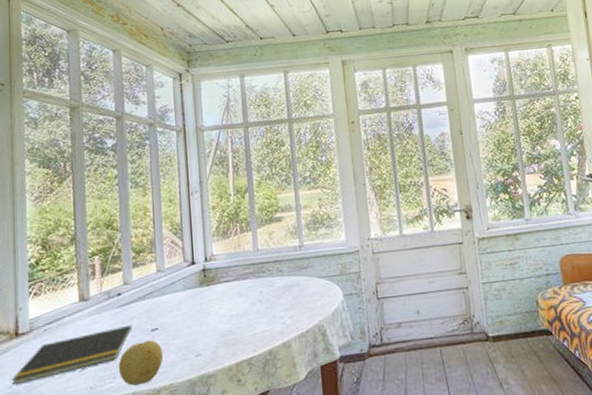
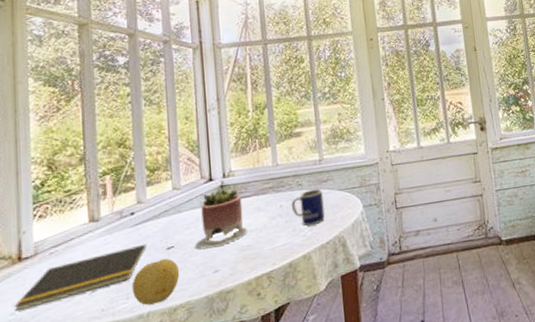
succulent planter: none [178,273,228,333] -> present [195,190,247,250]
mug: none [271,275,305,314] -> present [291,188,325,226]

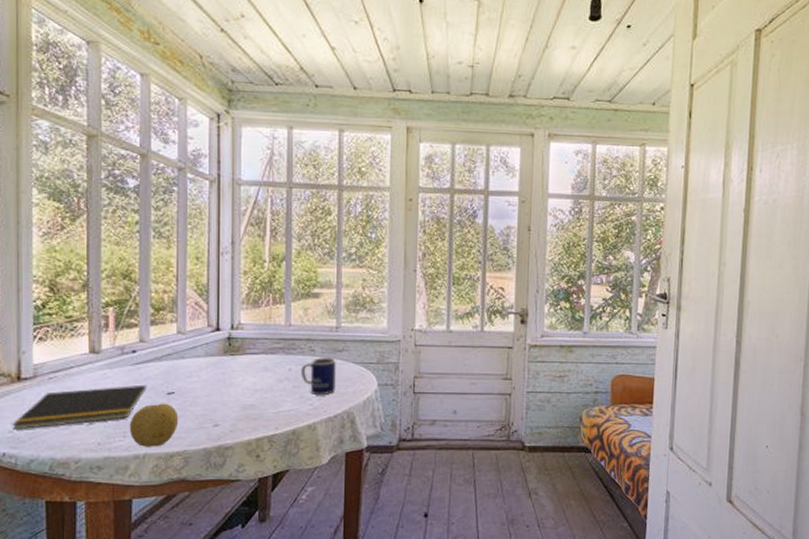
succulent planter: present [195,190,247,250] -> none [197,341,252,401]

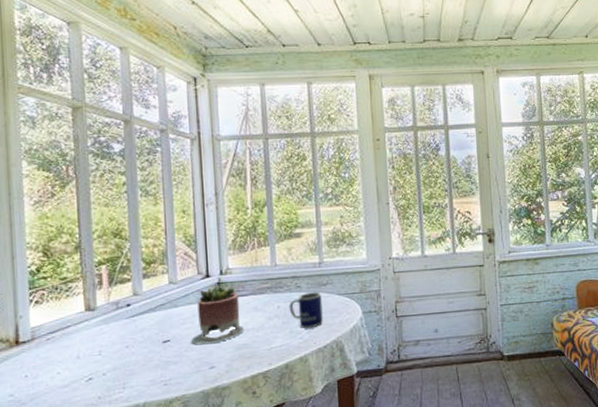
notepad: present [12,384,147,430] -> none [12,335,143,394]
fruit: present [129,403,179,447] -> none [127,351,176,396]
succulent planter: none [197,341,252,401] -> present [191,287,244,345]

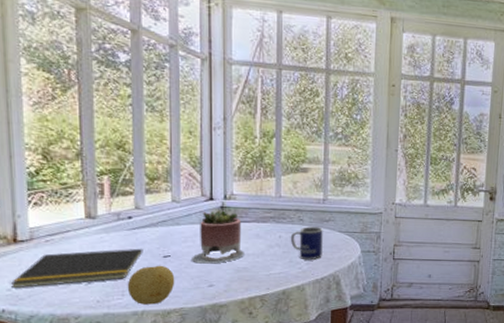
notepad: none [12,335,143,394] -> present [10,248,143,289]
fruit: none [127,351,176,396] -> present [127,265,175,305]

